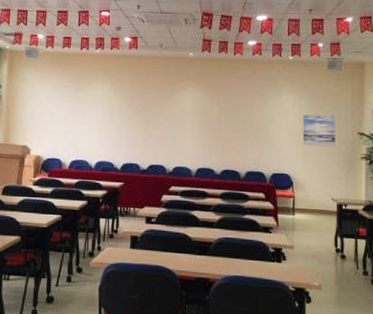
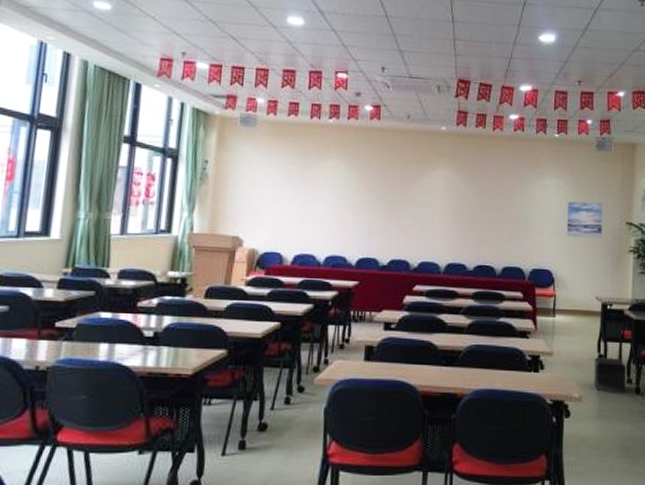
speaker: none [332,251,363,284] -> present [594,357,627,394]

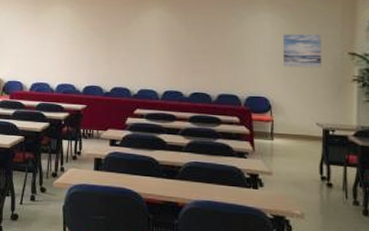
speaker: present [594,357,627,394] -> none [316,179,353,215]

